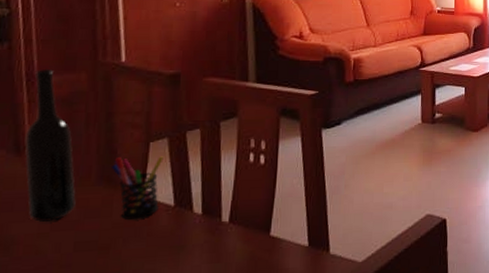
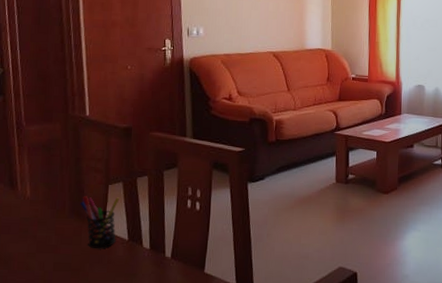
bottle: present [24,68,76,222] -> none [16,118,54,244]

